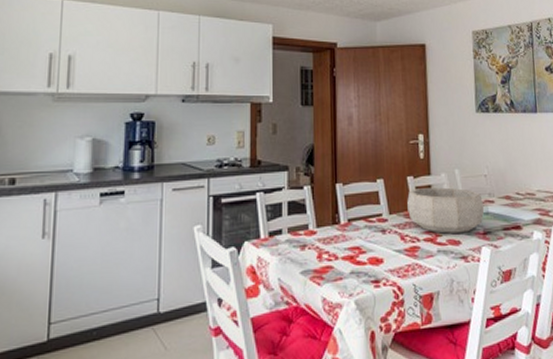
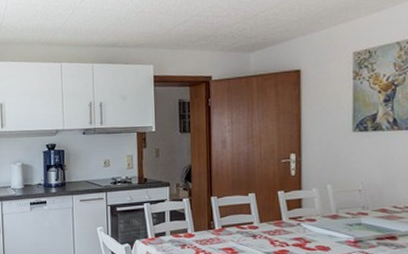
decorative bowl: present [407,187,485,234] -> none [277,201,357,240]

